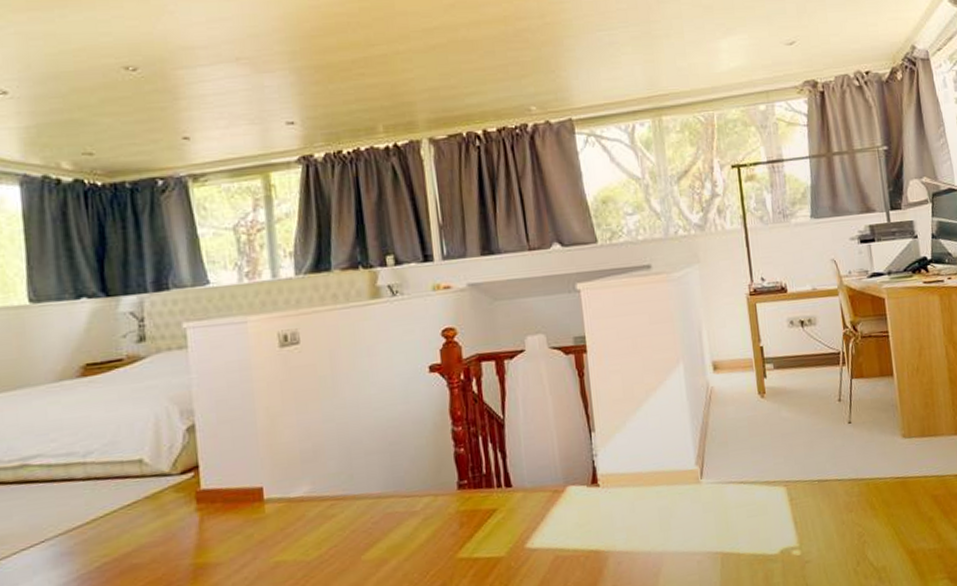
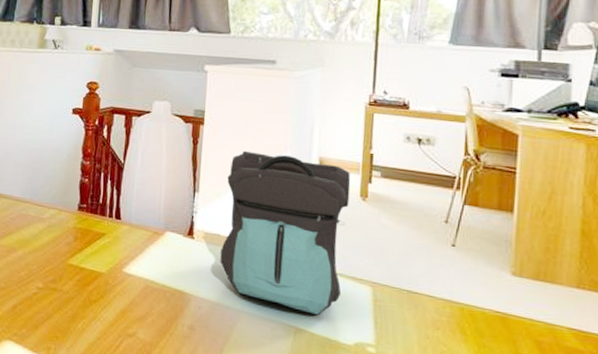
backpack: none [623,366,759,535] -> present [220,150,351,315]

